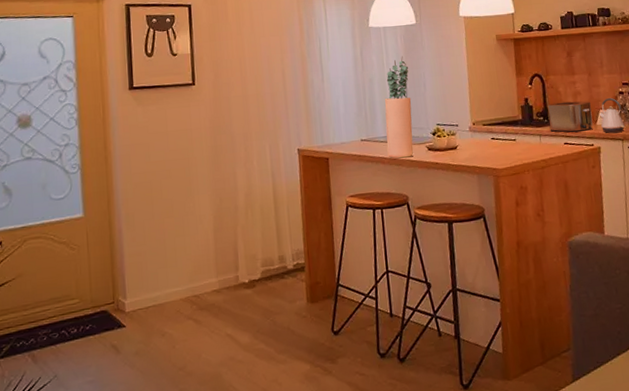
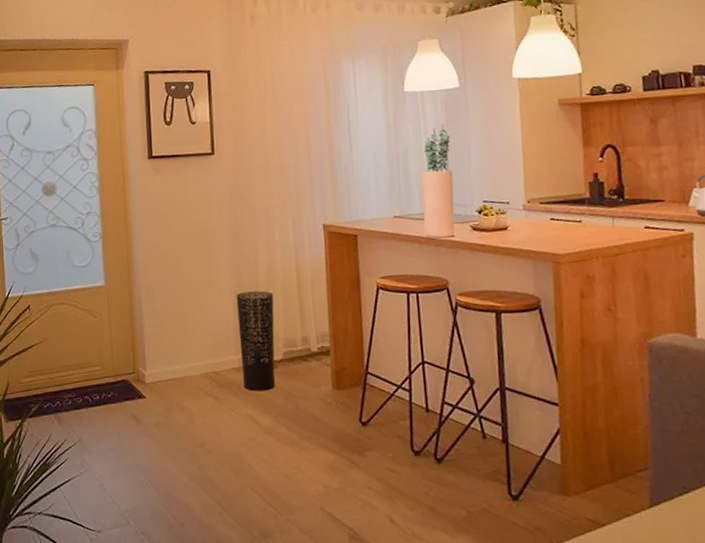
umbrella stand: none [216,214,254,311] -> present [236,291,275,391]
toaster: present [547,101,593,133] -> none [623,177,684,215]

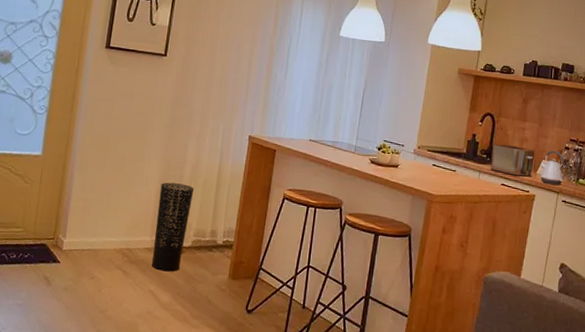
vase: present [421,123,455,238] -> none [332,69,369,166]
toaster: none [623,177,684,215] -> present [490,143,535,177]

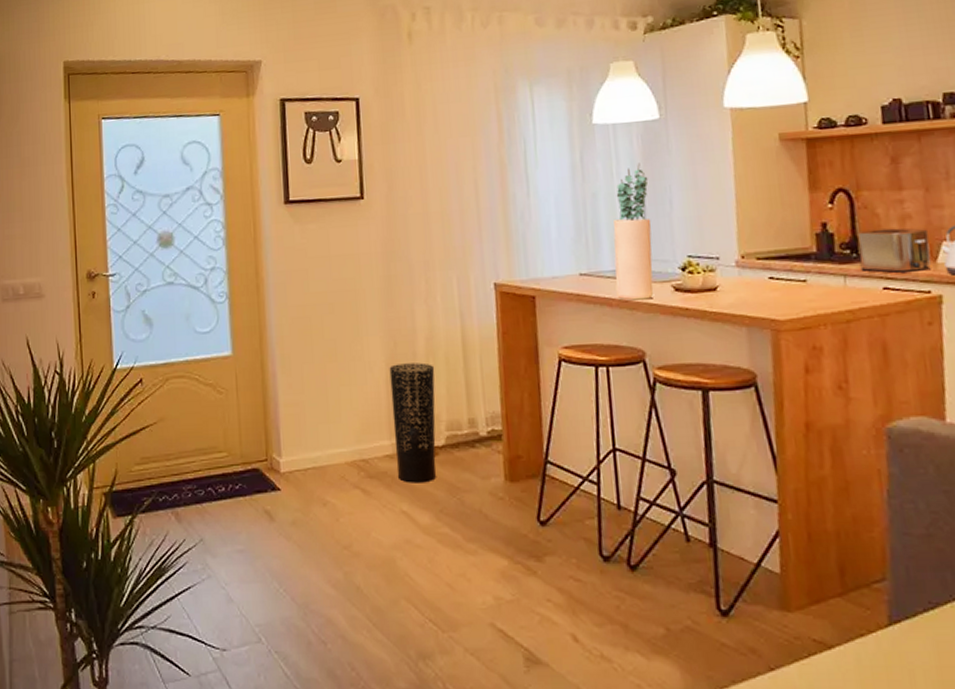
vase: none [332,69,369,166] -> present [613,162,654,301]

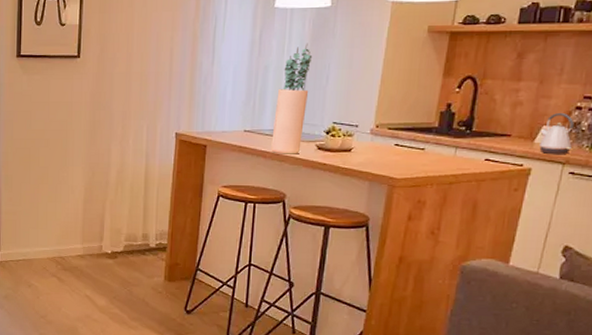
umbrella stand: present [389,362,436,483] -> none [85,189,122,277]
toaster: present [857,227,932,274] -> none [470,112,533,149]

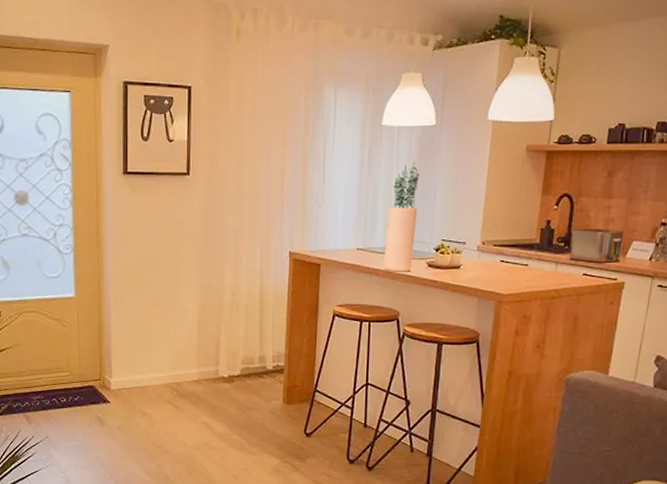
toaster: none [470,112,533,149] -> present [569,228,624,264]
kettle: present [539,112,575,155] -> none [630,228,660,269]

